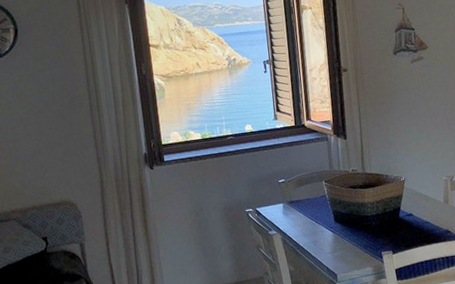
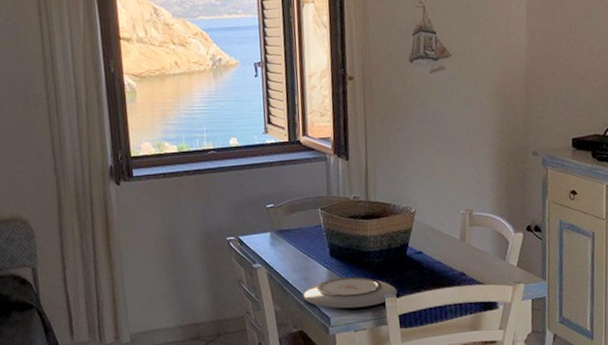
plate: none [312,238,393,266] -> present [302,276,397,309]

